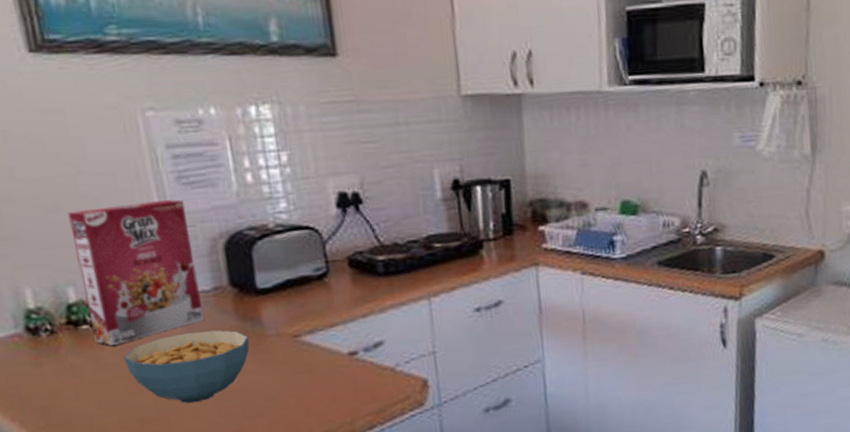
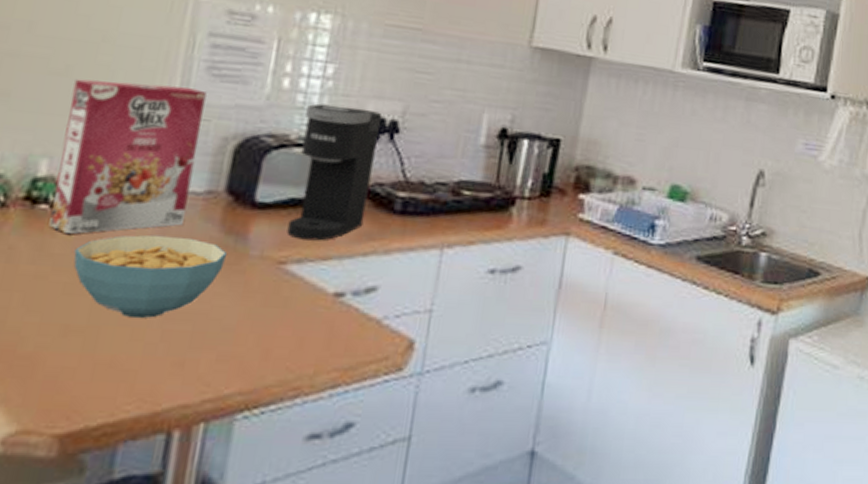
coffee maker: none [274,187,355,314] -> present [287,103,383,241]

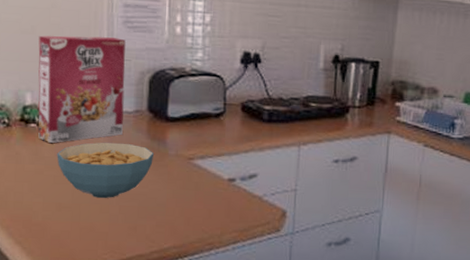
coffee maker: present [287,103,383,241] -> none [191,44,248,143]

